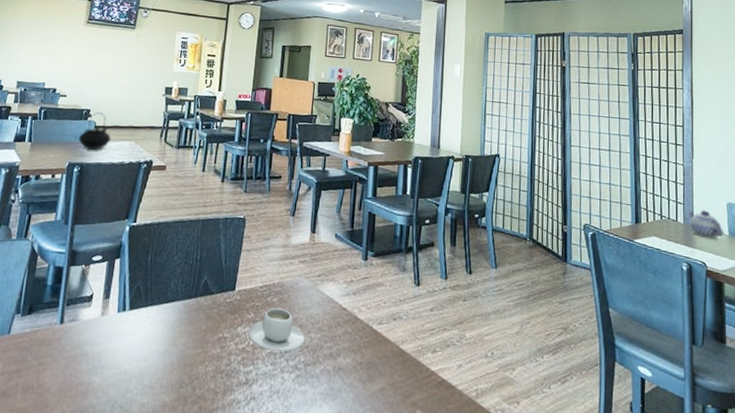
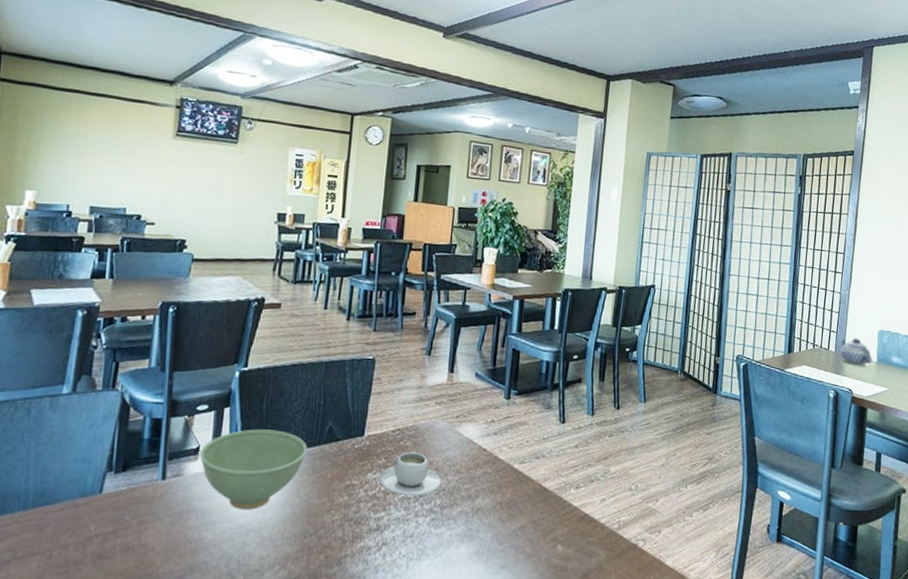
teapot: present [79,111,112,151] -> none [173,242,214,288]
bowl: none [93,280,186,357] -> present [200,429,308,509]

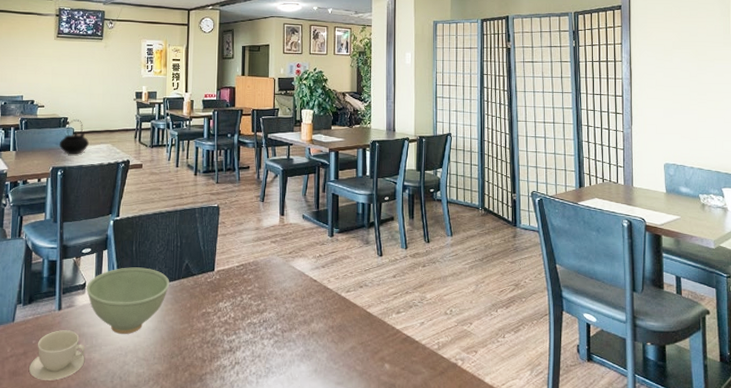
teacup: none [118,504,195,565] -> present [28,330,86,381]
teapot: none [173,242,214,288] -> present [60,118,90,155]
teacup: present [378,451,442,497] -> none [228,283,281,322]
teapot: present [840,338,873,367] -> none [628,171,662,197]

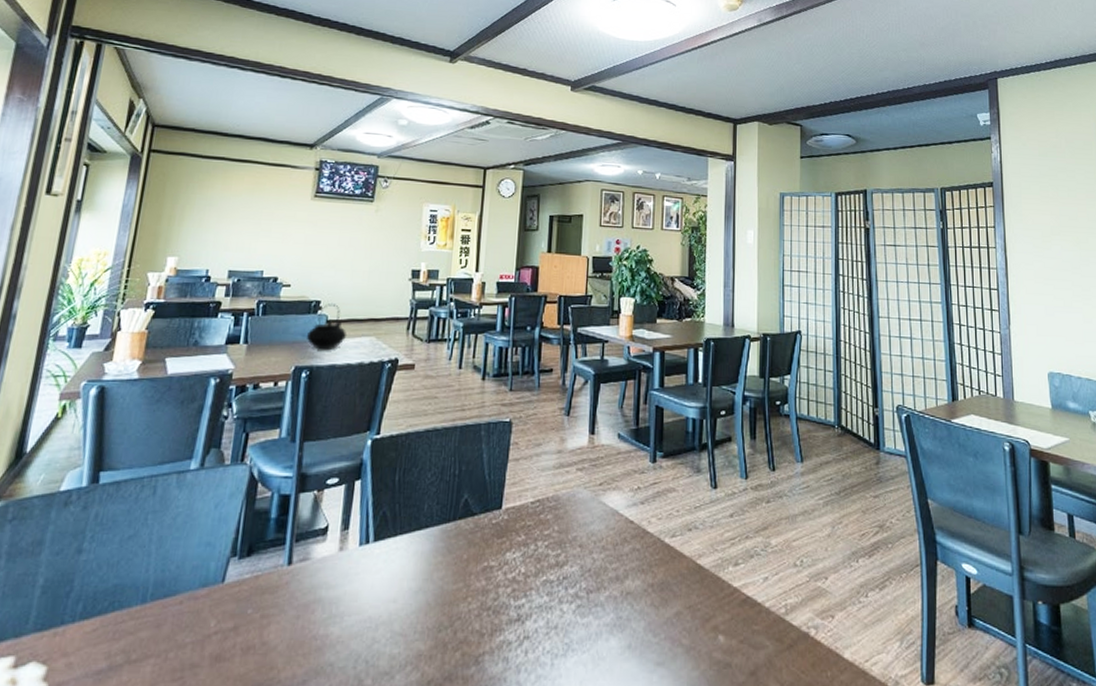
teacup: present [28,330,86,381] -> none [238,593,321,668]
bowl: present [86,267,170,334] -> none [328,504,442,598]

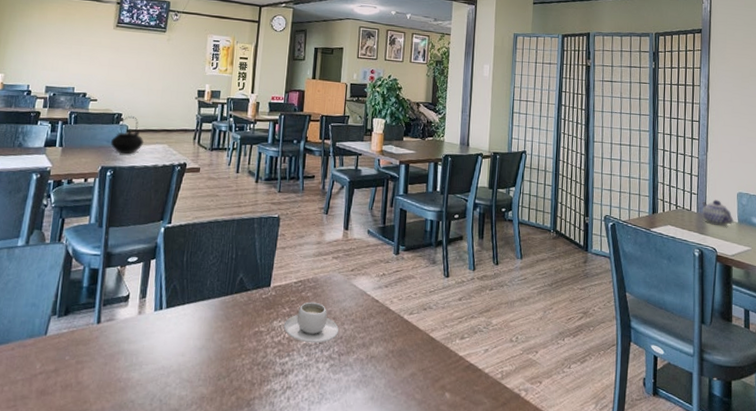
teacup: none [518,526,587,579] -> present [283,301,340,344]
teapot: none [1007,382,1047,414] -> present [701,199,734,227]

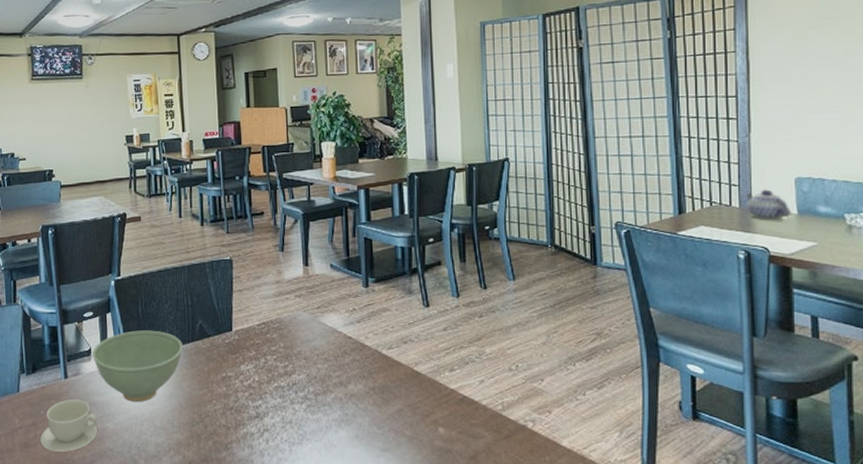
teacup: none [59,345,124,402] -> present [39,399,99,452]
teapot: present [111,115,144,154] -> none [47,170,80,211]
bowl: none [130,279,222,352] -> present [92,330,183,402]
teacup: present [283,301,340,344] -> none [251,343,312,385]

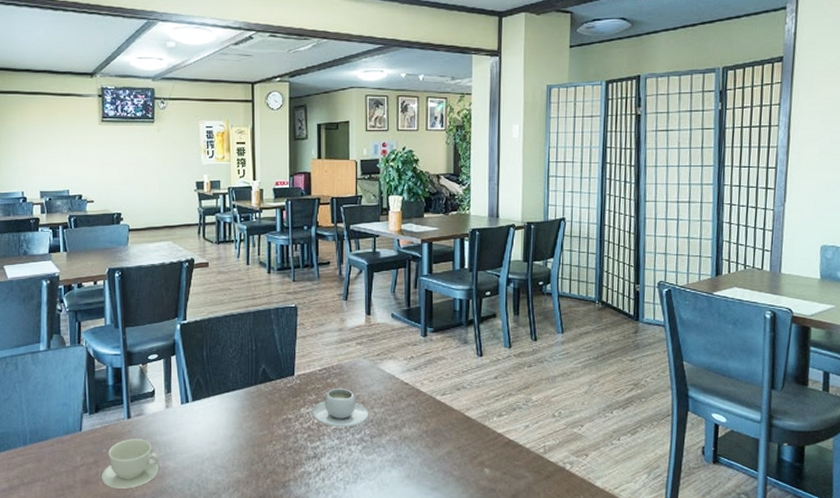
bowl: present [92,330,183,402] -> none [156,373,246,442]
teacup: none [251,343,312,385] -> present [311,388,369,428]
teapot: present [744,189,792,221] -> none [775,255,815,285]

